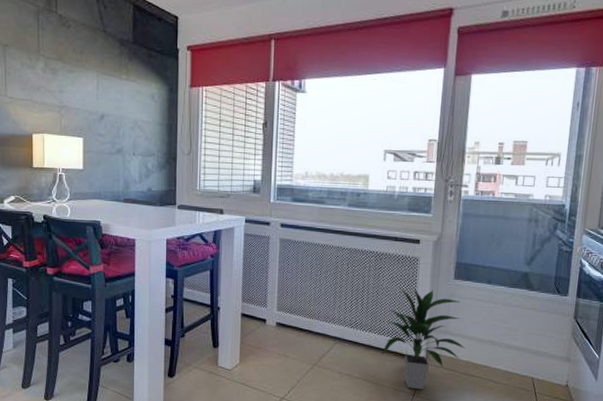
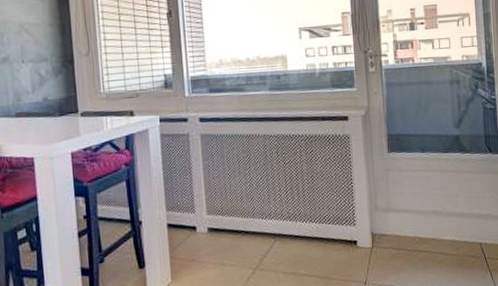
indoor plant: present [382,286,466,390] -> none [326,167,410,277]

